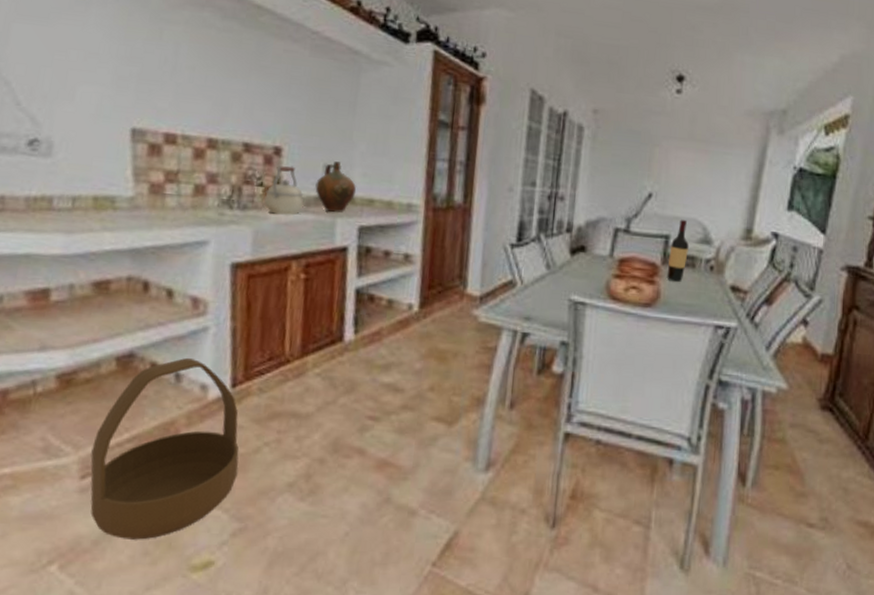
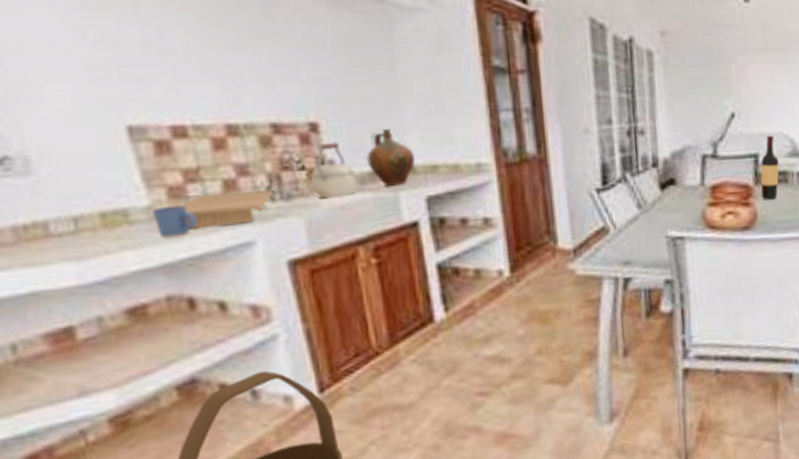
mug: none [133,199,167,227] -> present [152,205,197,238]
cutting board: none [158,194,233,225] -> present [182,189,274,229]

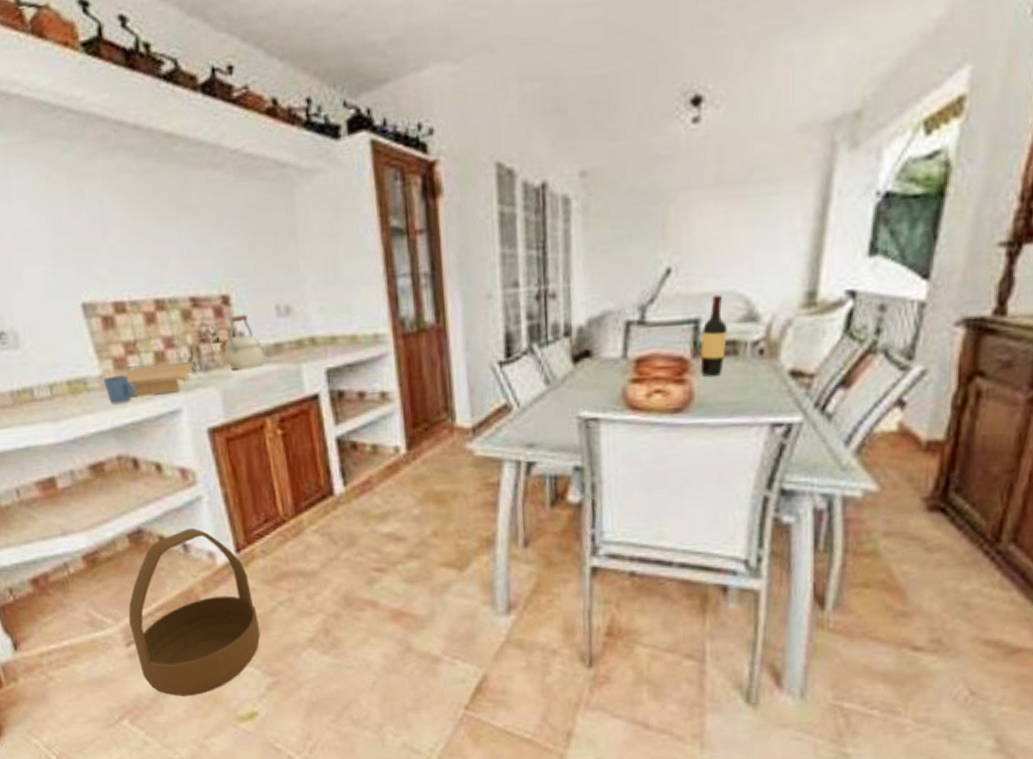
ceramic jug: present [367,129,416,187] -> none [271,300,316,359]

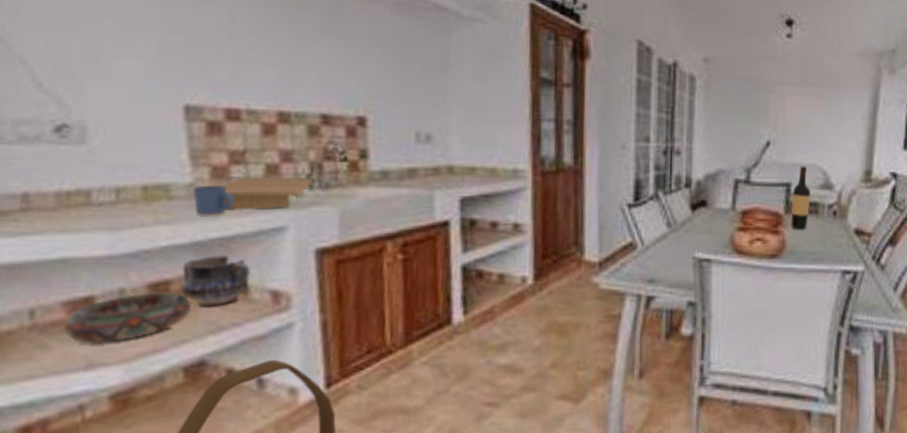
decorative bowl: none [40,472,124,514] -> present [64,292,192,342]
ceramic pot: none [109,437,162,484] -> present [180,254,251,307]
kettle: present [223,314,266,370] -> none [350,136,398,191]

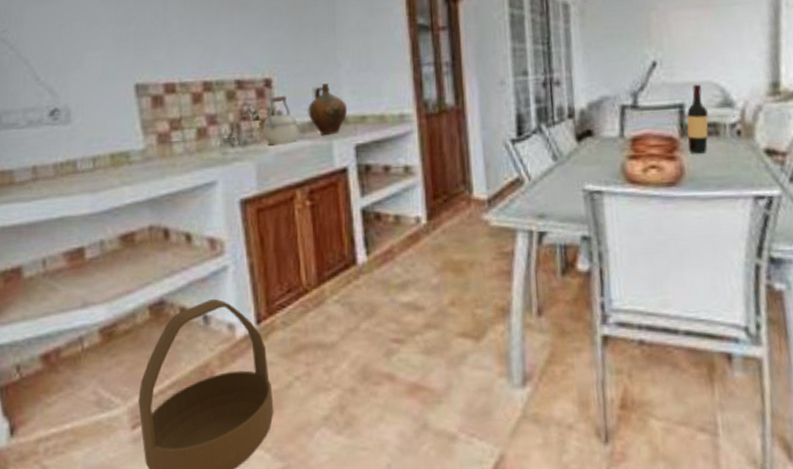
decorative bowl: present [64,292,192,342] -> none [65,242,152,285]
ceramic pot: present [180,254,251,307] -> none [142,208,192,254]
mug: present [193,185,235,216] -> none [146,149,176,177]
cutting board: present [223,176,313,209] -> none [167,136,234,169]
kettle: none [350,136,398,191] -> present [262,95,301,145]
ceramic jug: none [408,129,455,185] -> present [308,83,348,135]

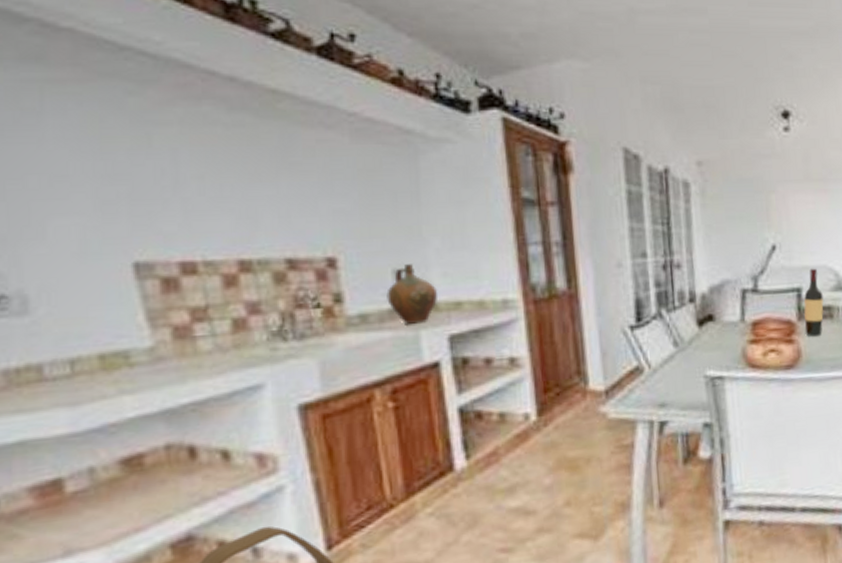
kettle: present [262,95,301,145] -> none [325,277,378,338]

